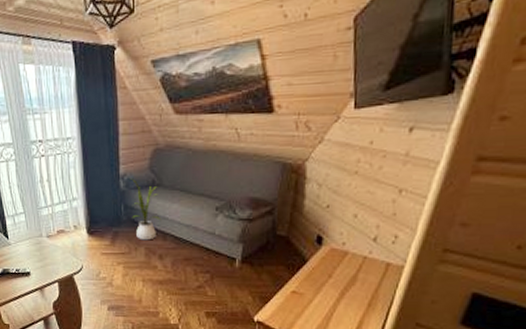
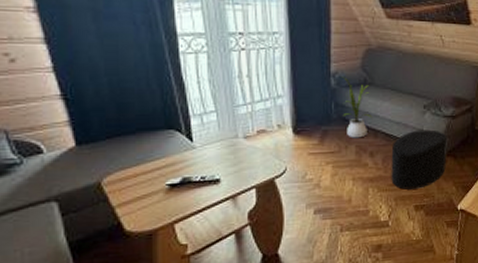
ottoman: none [181,233,243,295] -> present [391,129,447,190]

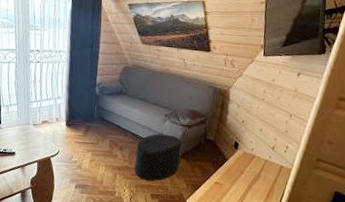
house plant: present [341,77,373,138] -> none [102,86,125,135]

